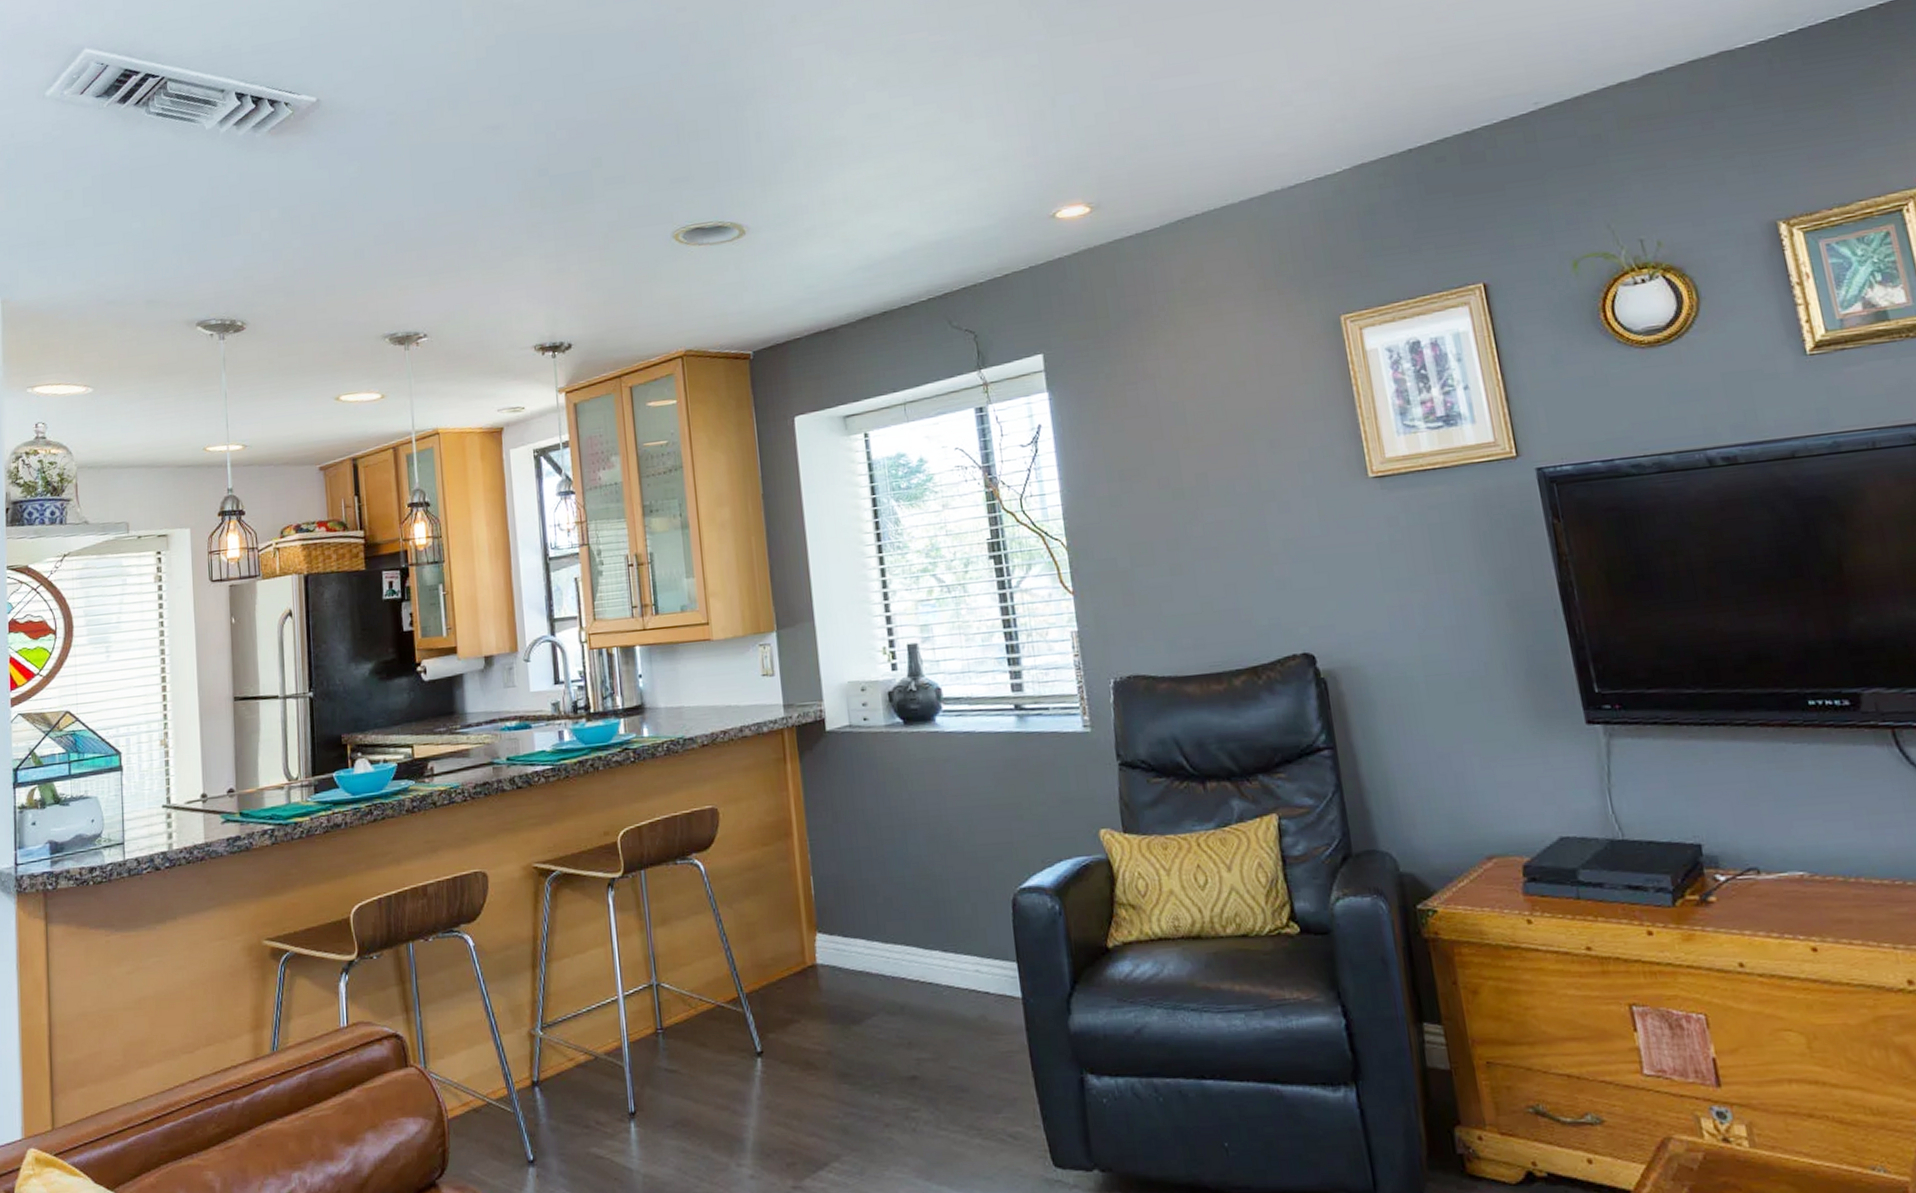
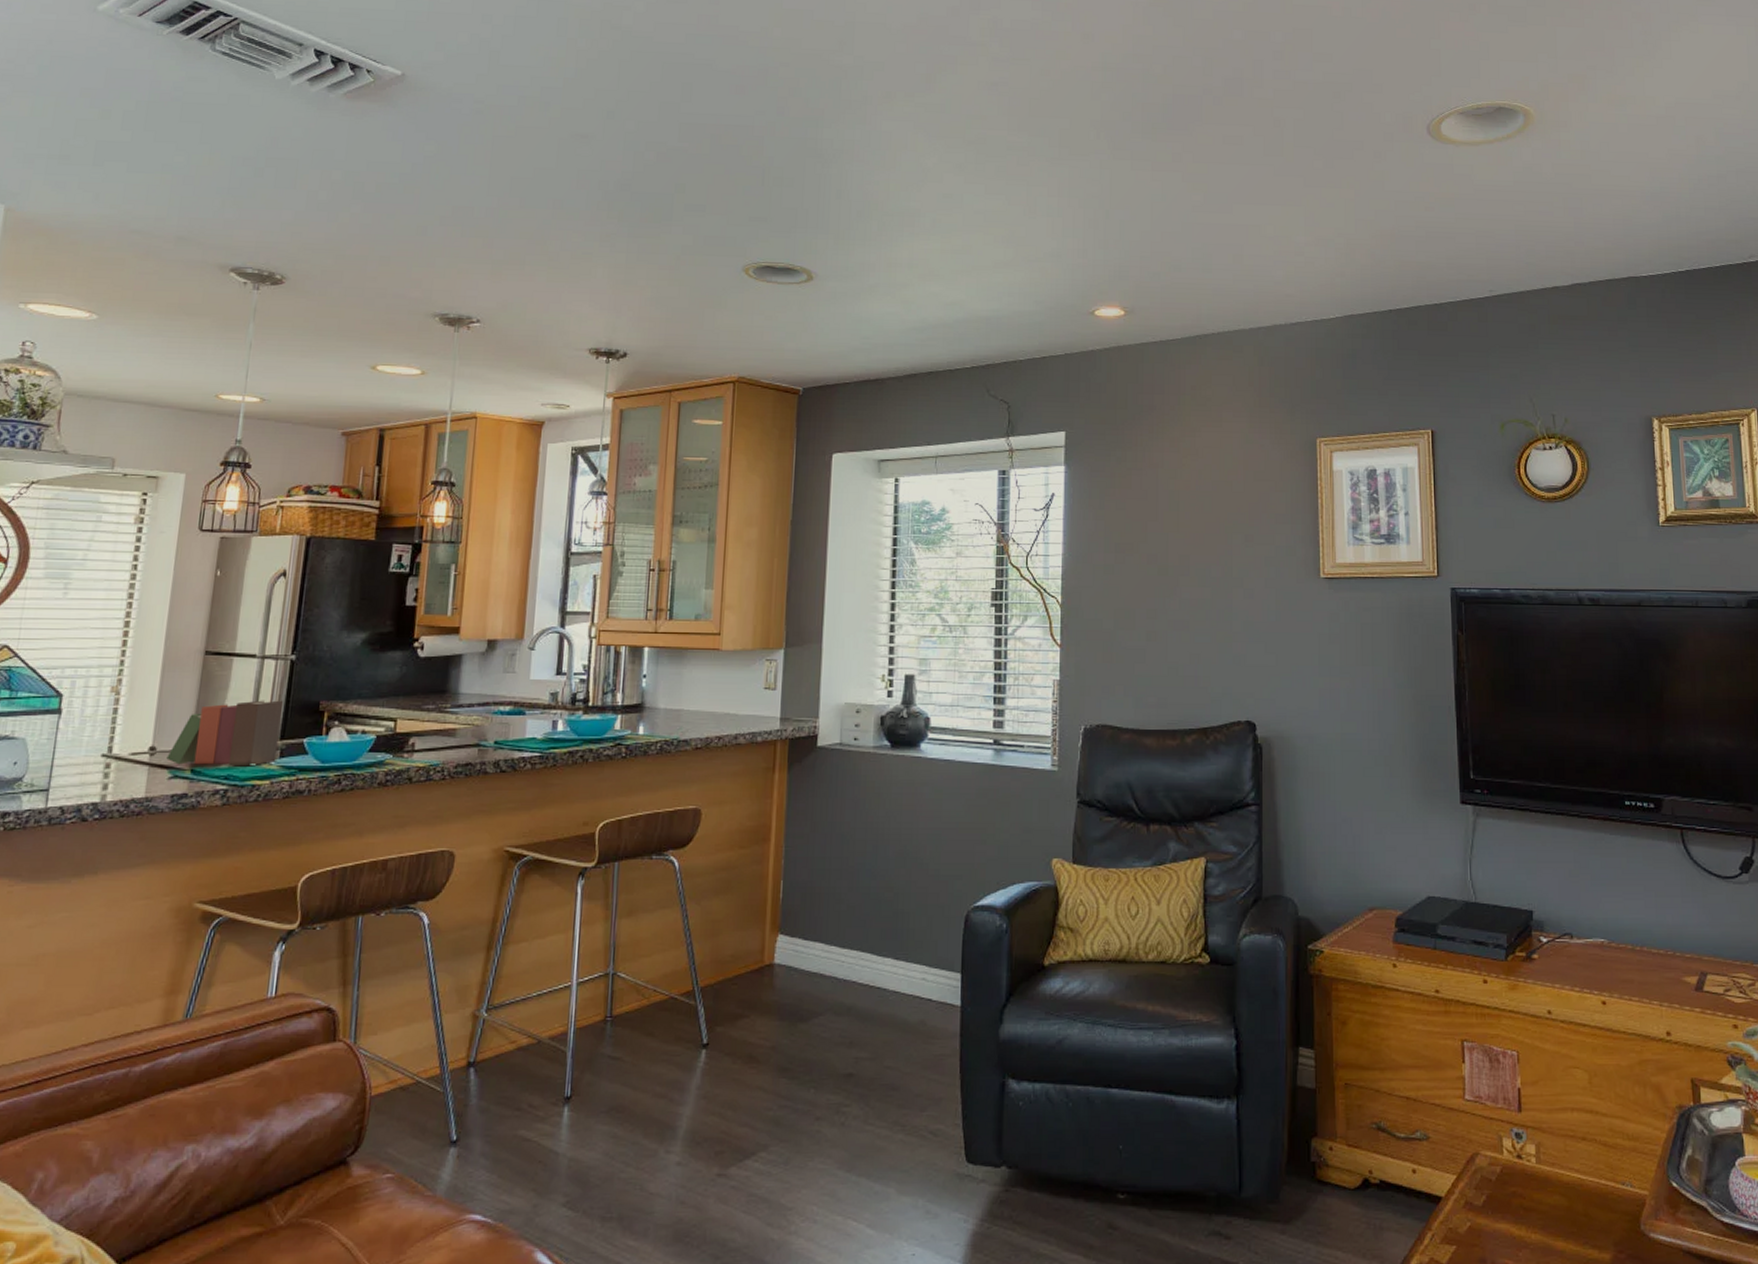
books: none [217,737,312,809] -> present [166,700,284,767]

